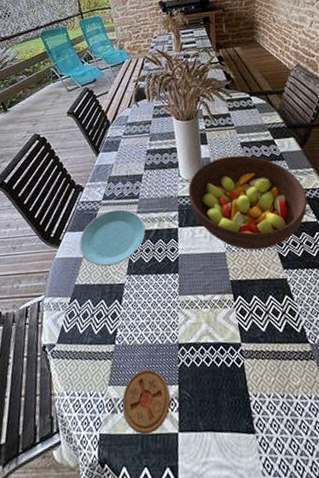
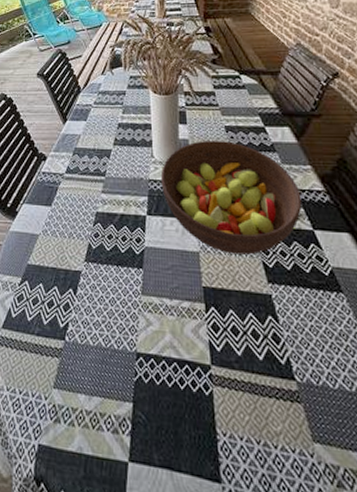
plate: present [79,209,146,266] -> none [36,186,110,248]
coaster: present [122,369,170,435] -> none [67,377,122,457]

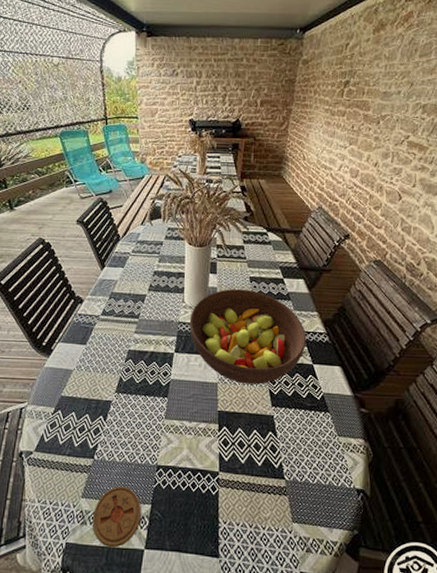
coaster: none [67,377,122,457] -> present [93,487,141,548]

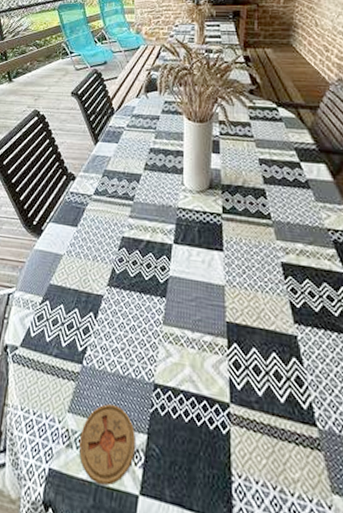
fruit bowl: present [189,289,307,385] -> none [189,172,335,293]

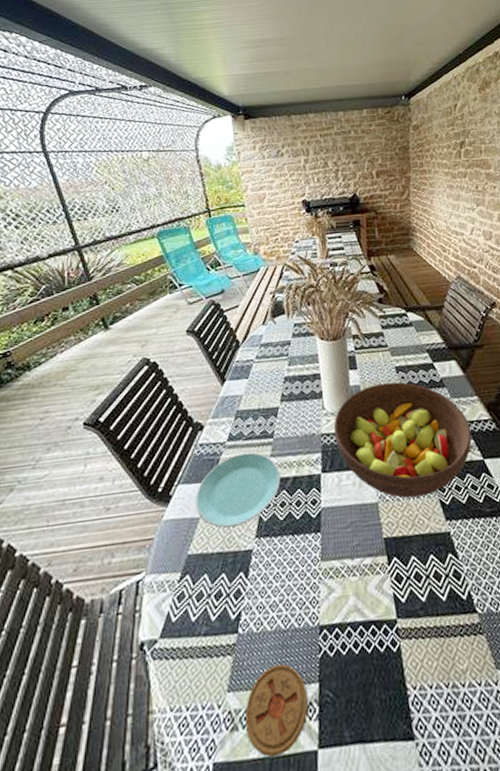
plate: none [61,208,136,272] -> present [195,452,281,528]
fruit bowl: none [189,172,335,293] -> present [333,382,472,499]

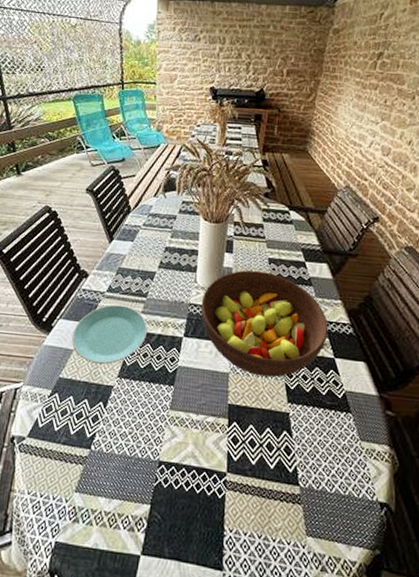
coaster: present [245,664,308,758] -> none [85,482,140,551]

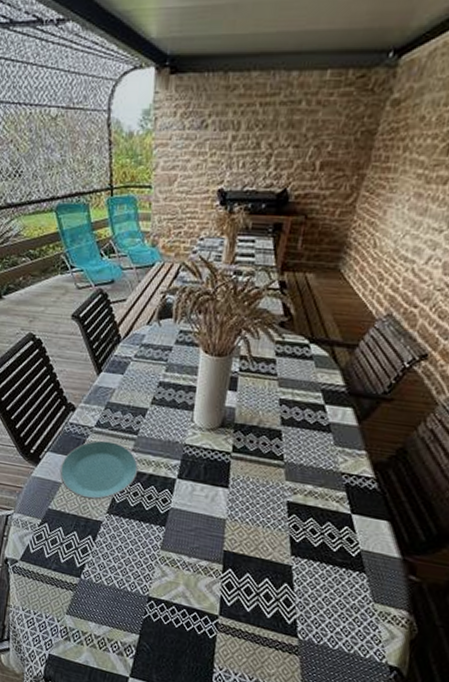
fruit bowl: present [200,270,329,378] -> none [196,411,348,529]

